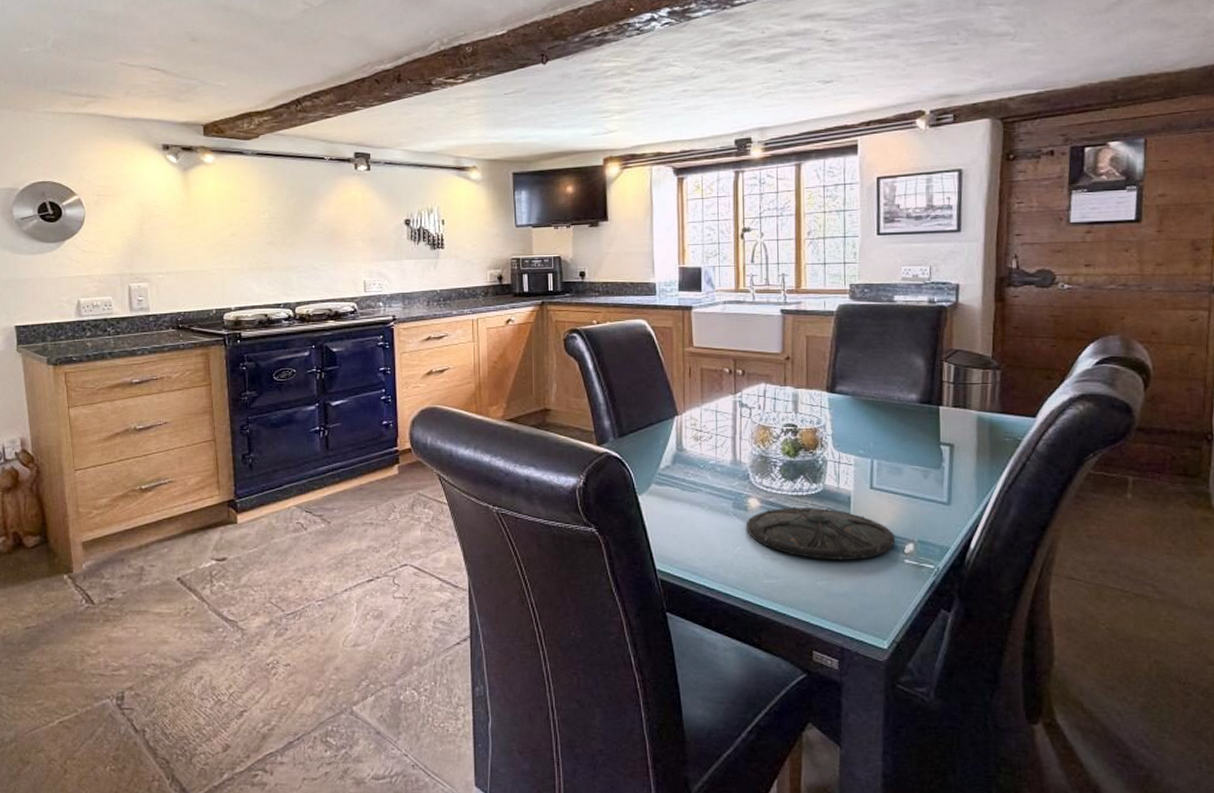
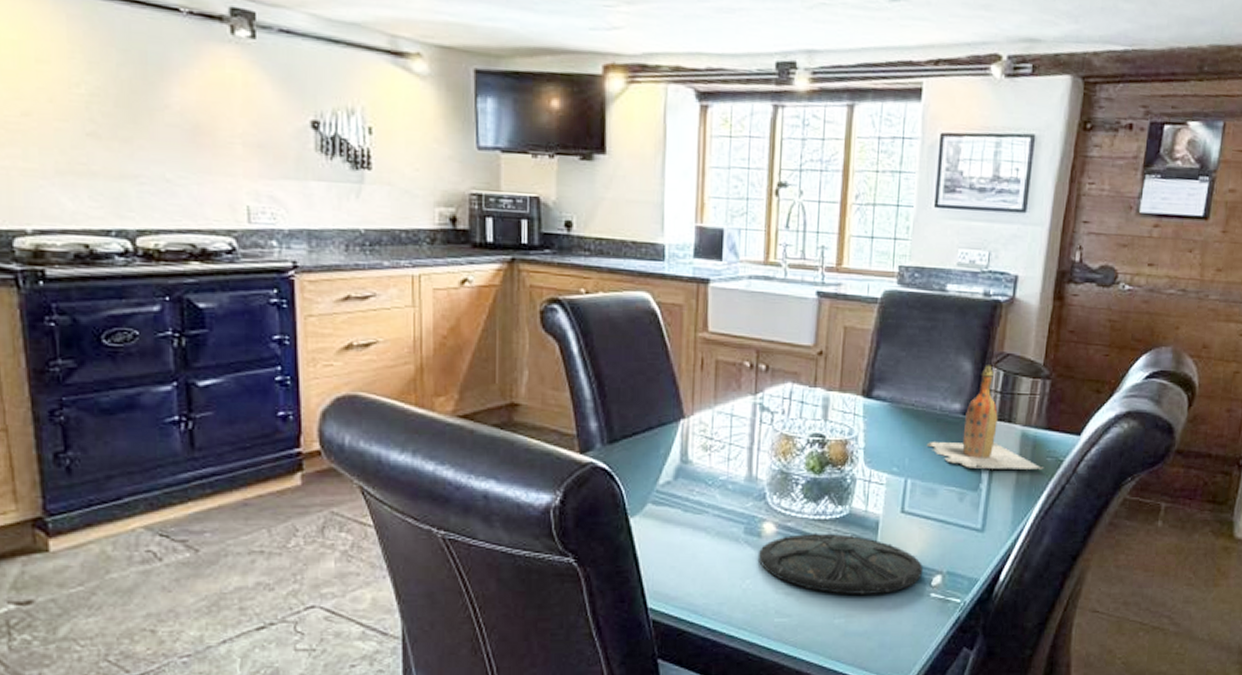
wine bottle: none [888,360,1003,449] -> present [926,365,1044,470]

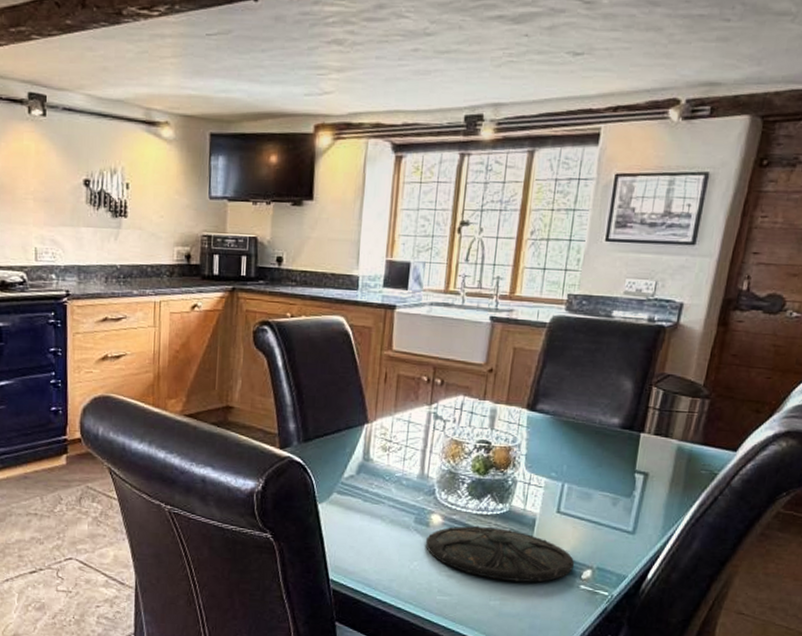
wine bottle: present [926,365,1044,470] -> none [584,384,698,481]

